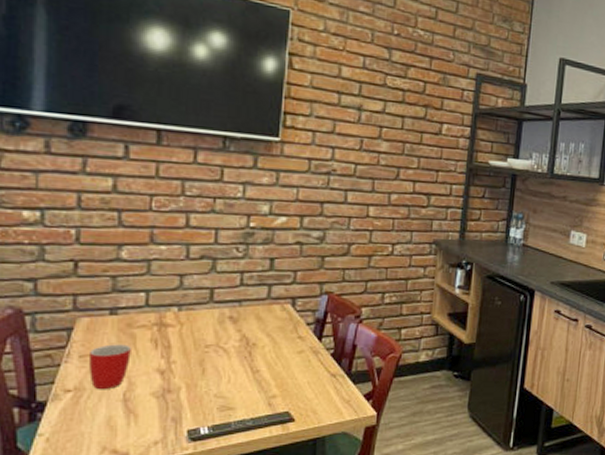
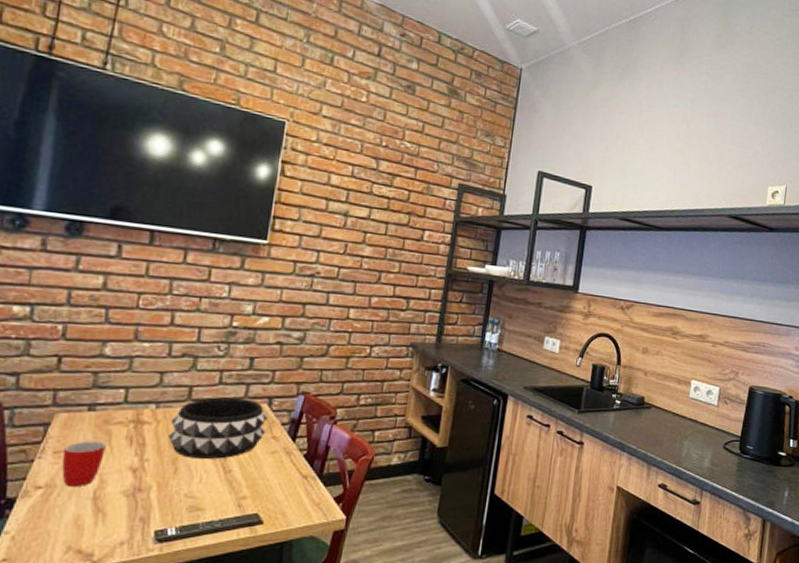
decorative bowl: none [192,299,292,359] -> present [167,397,268,459]

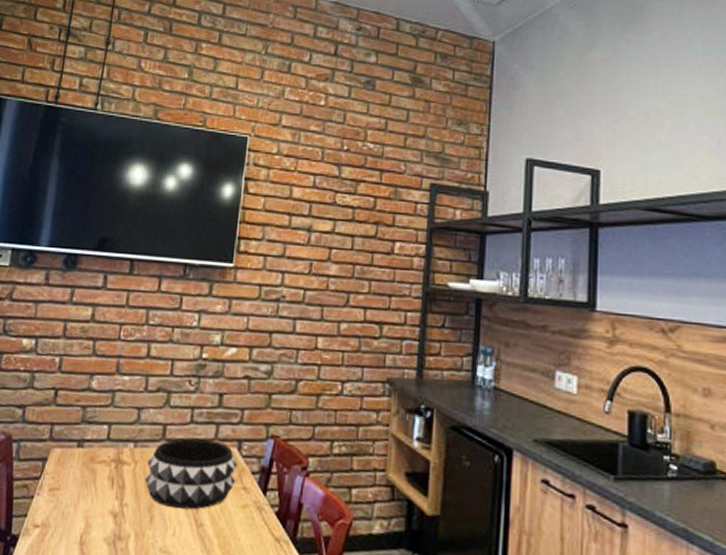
mug: present [61,440,106,488] -> none [55,479,92,529]

